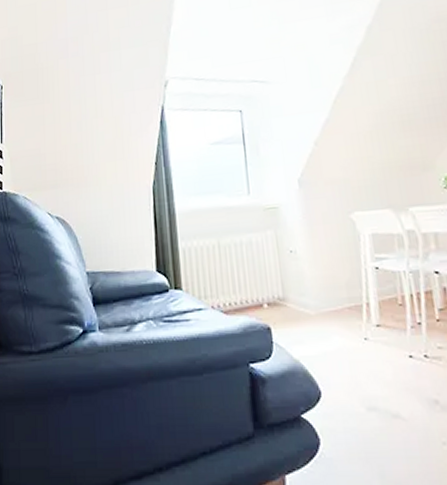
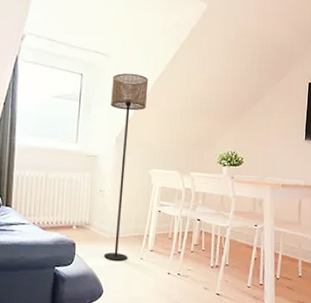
floor lamp: none [279,96,347,346] -> present [104,73,149,261]

